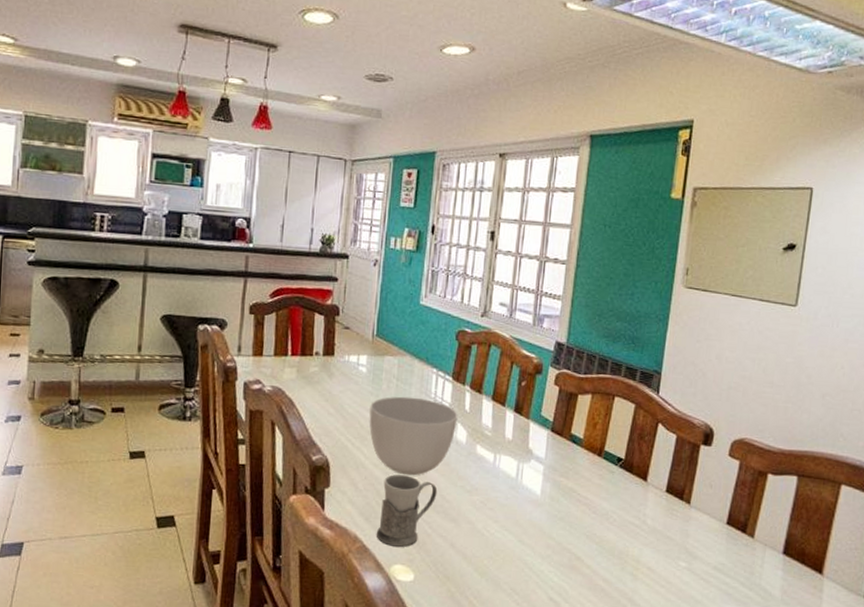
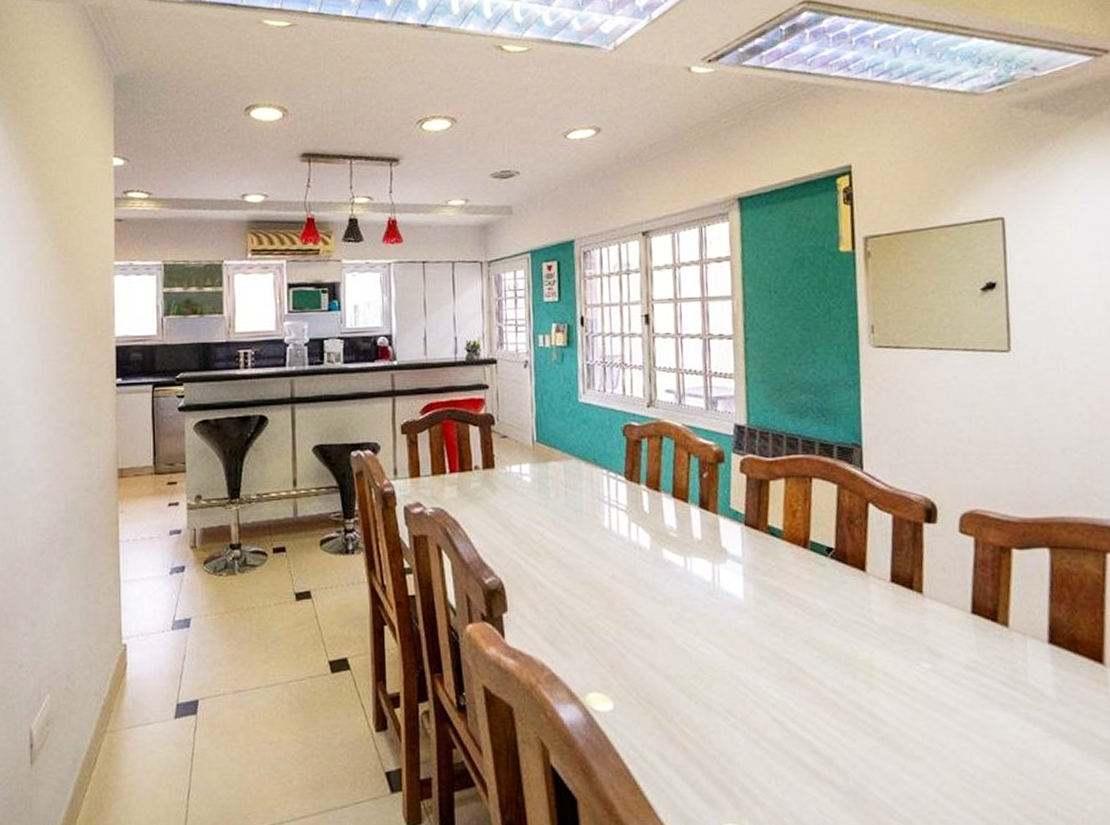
bowl: present [369,396,458,476] -> none [540,503,638,591]
mug: present [376,474,438,547] -> none [564,589,626,672]

